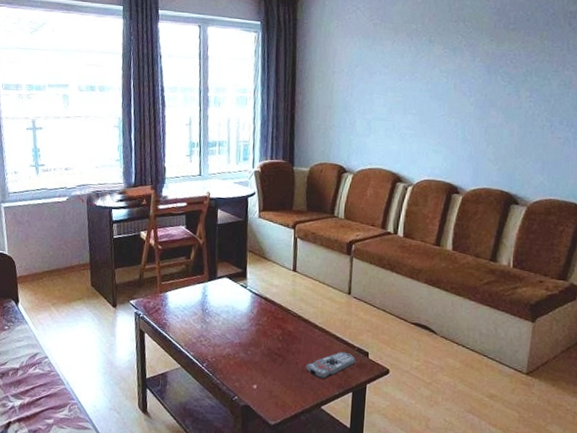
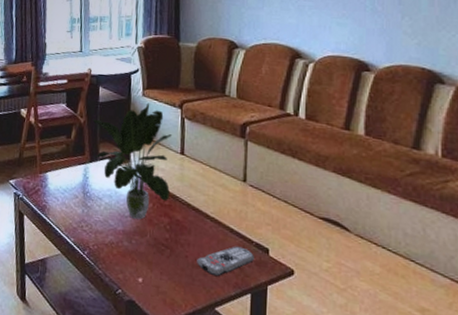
potted plant: none [211,224,285,332] -> present [92,102,172,219]

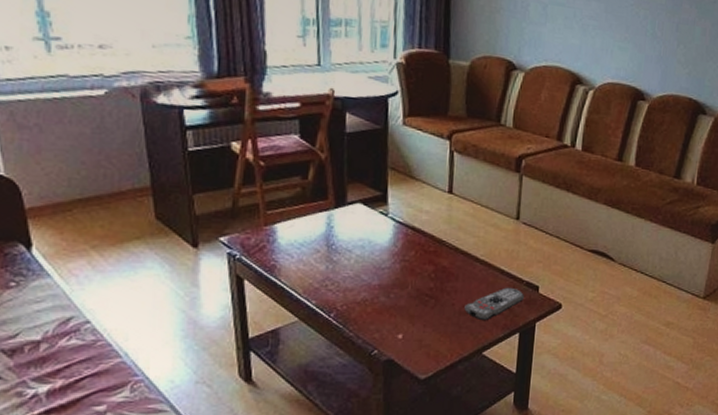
potted plant: present [92,102,172,219] -> none [337,133,438,270]

